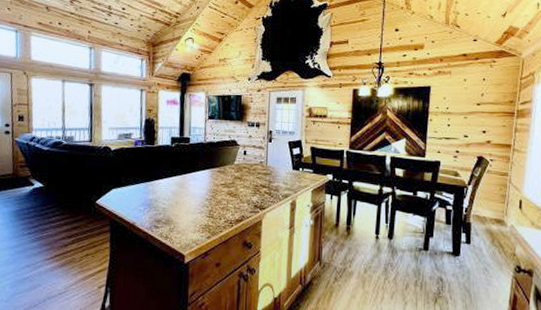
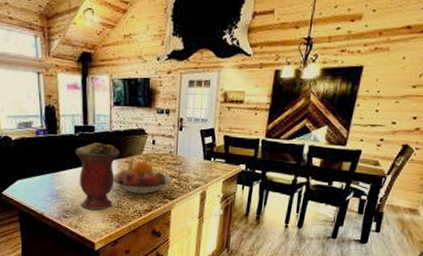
vase: none [170,153,213,220] -> present [75,143,120,210]
fruit bowl: none [206,169,263,204] -> present [113,159,172,194]

